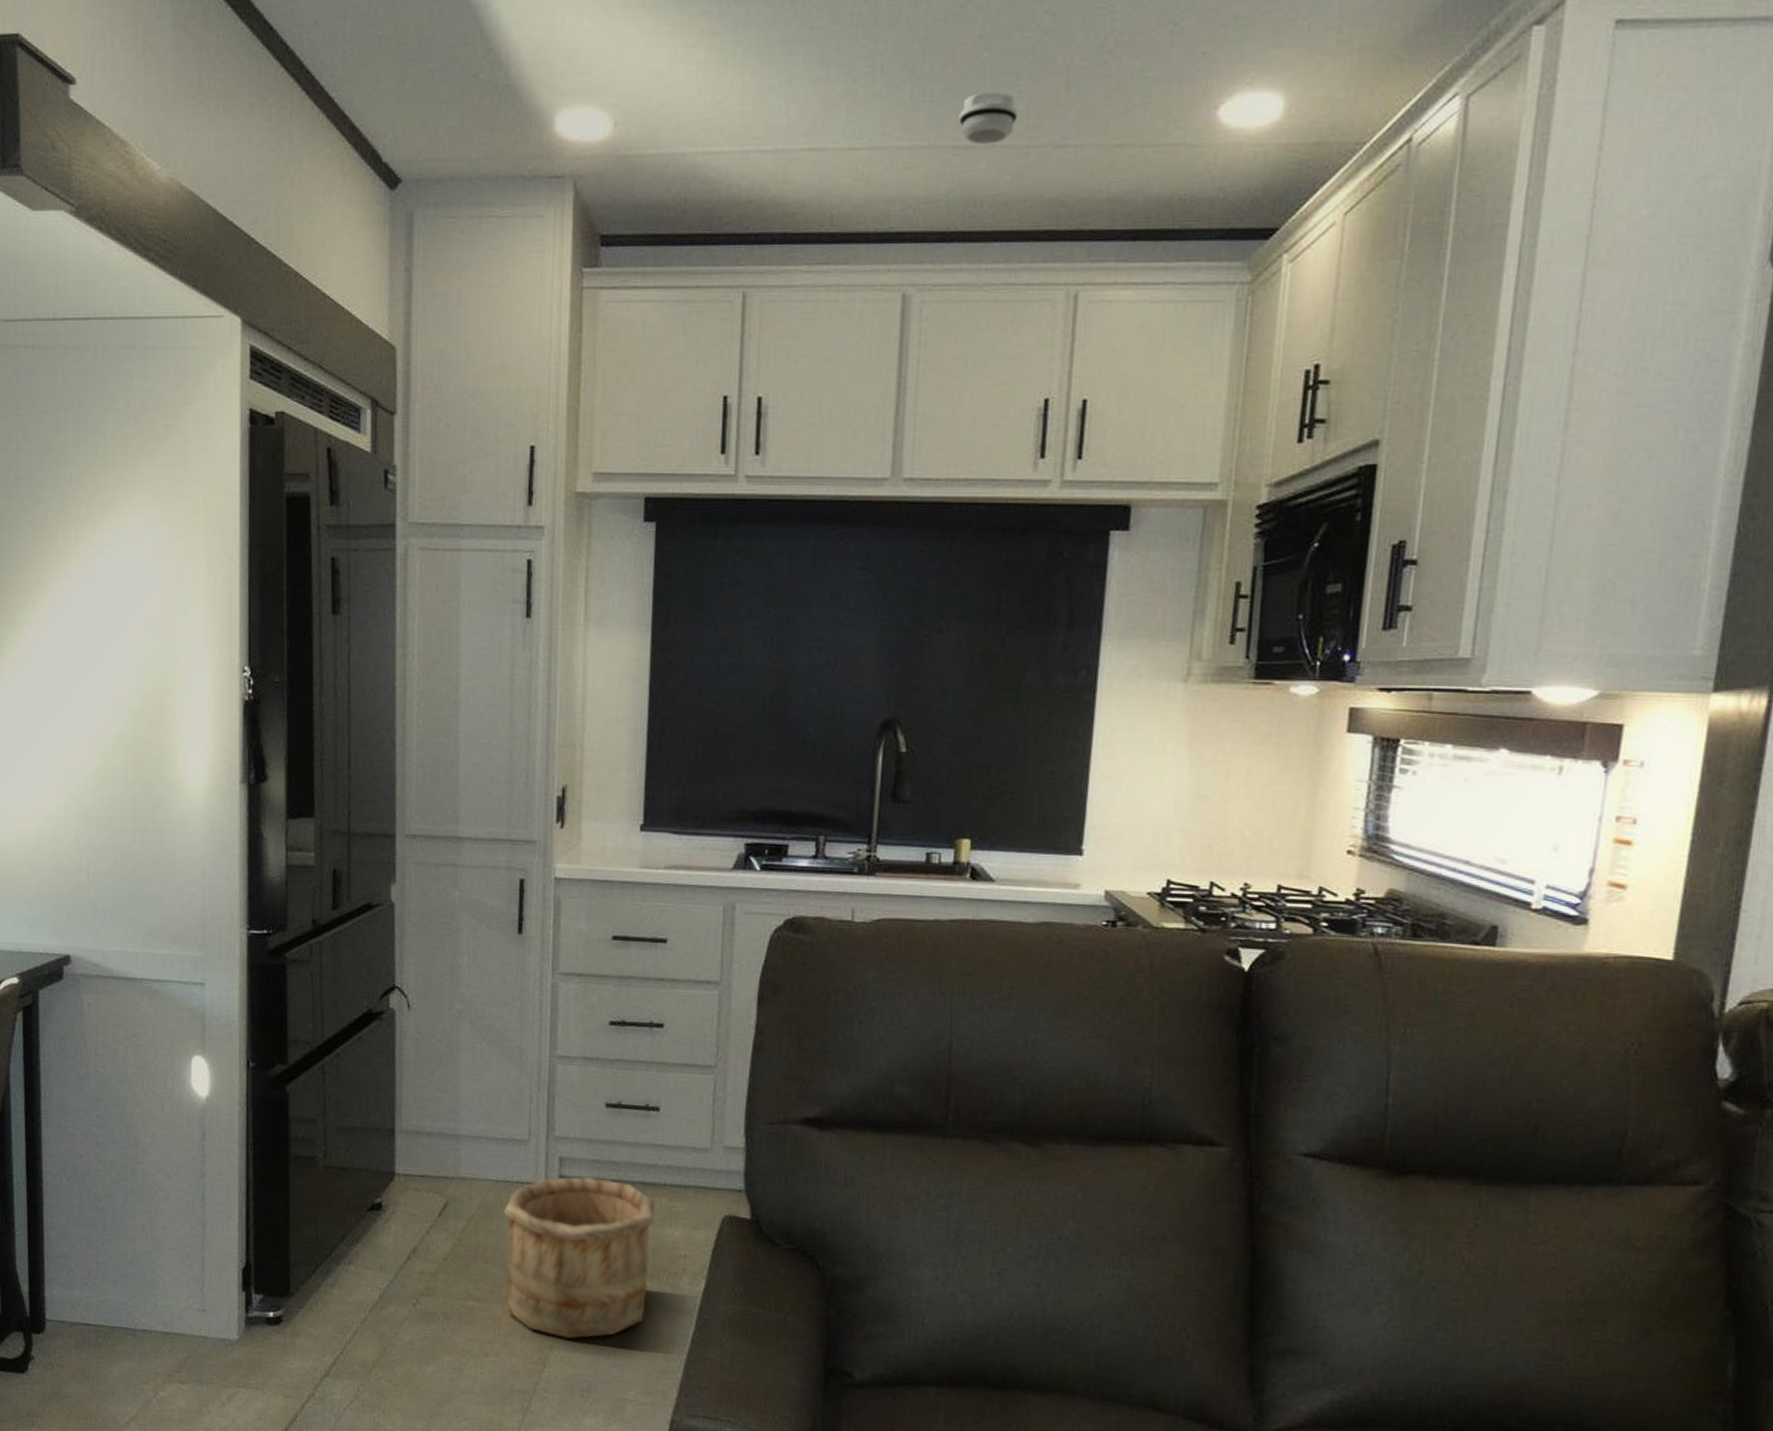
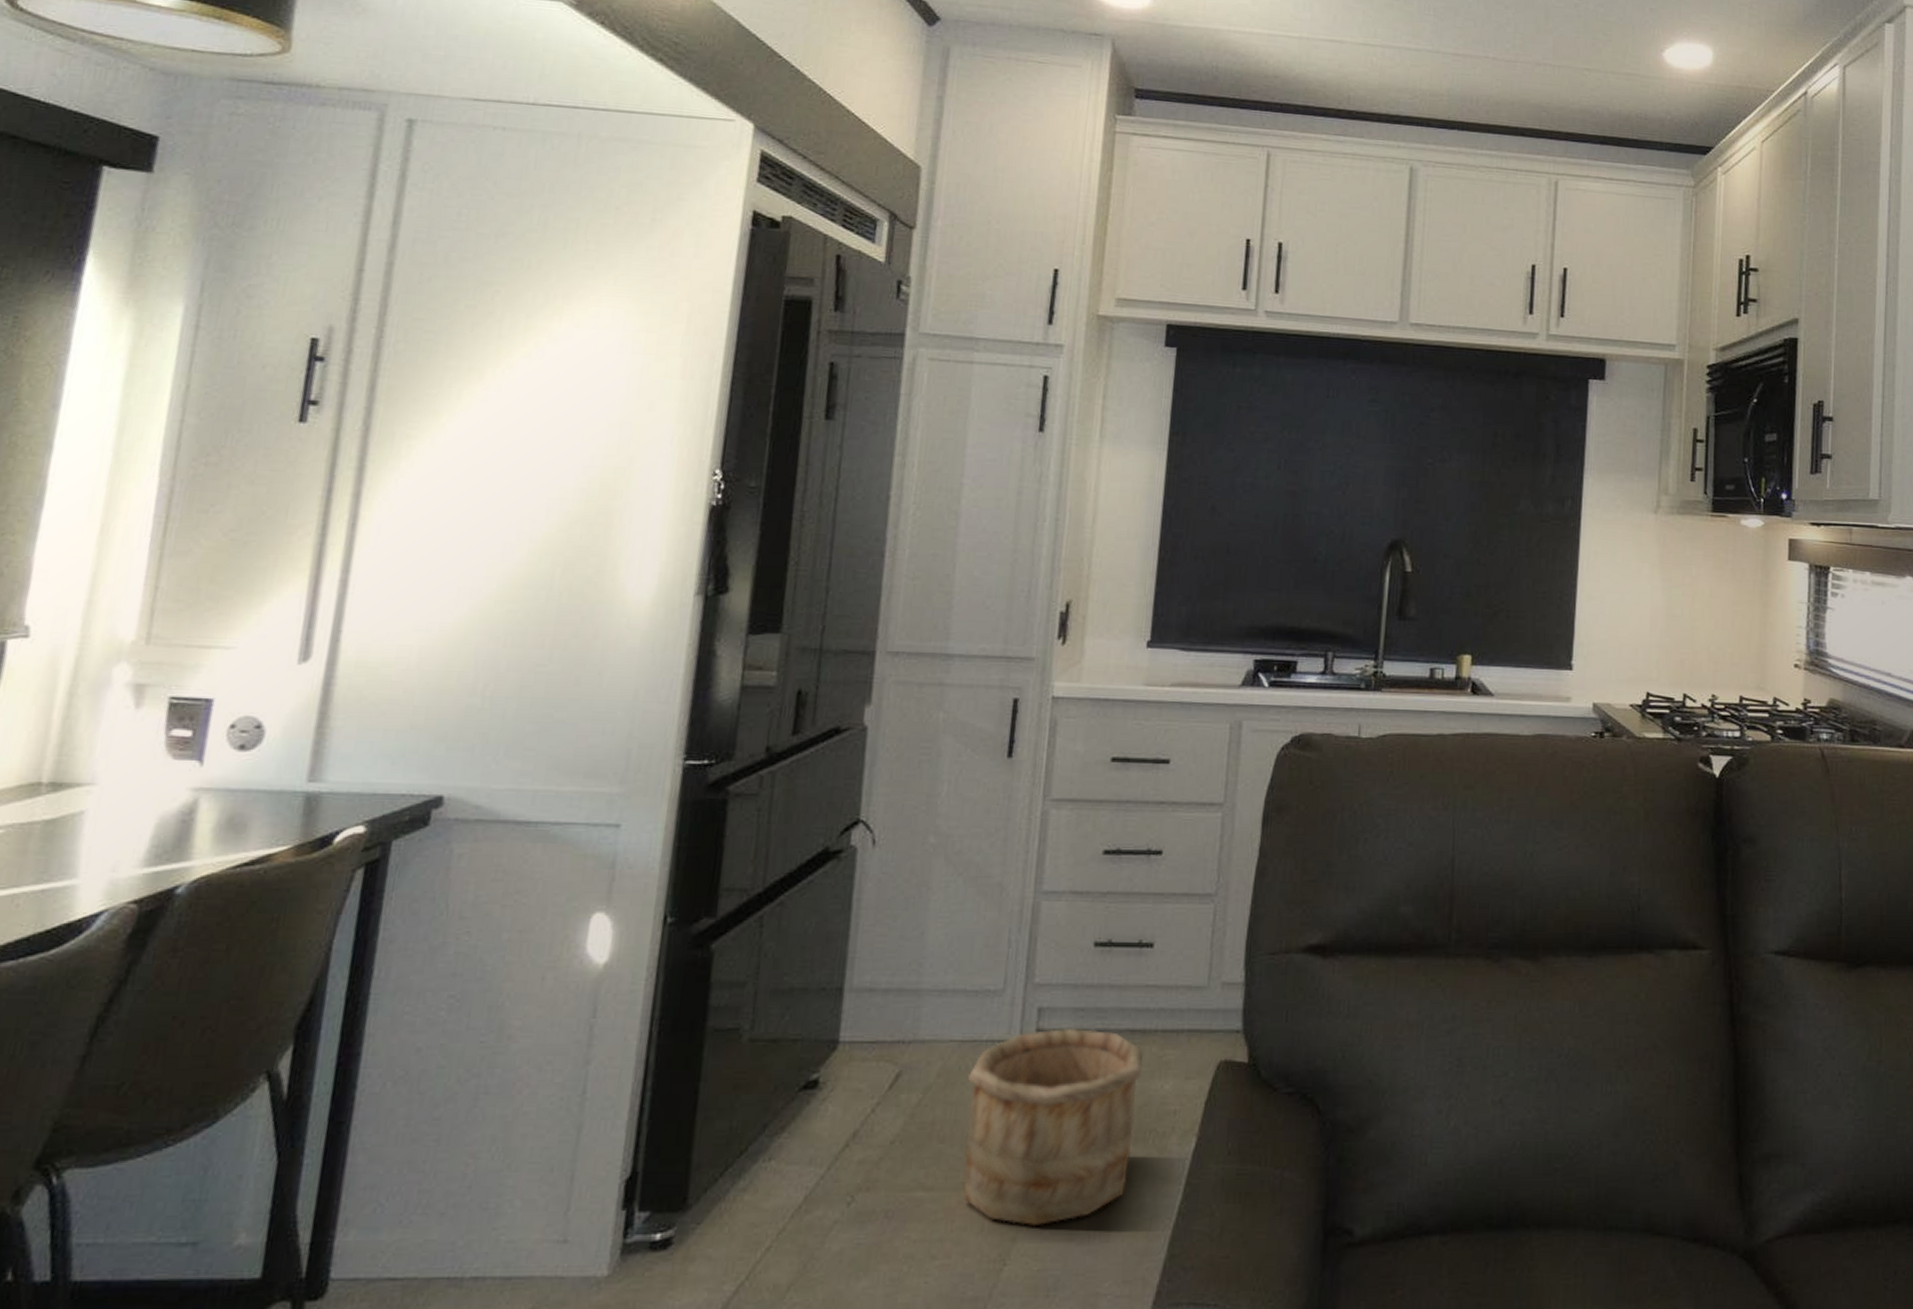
smoke detector: present [959,91,1019,145] -> none [1458,14,1507,56]

